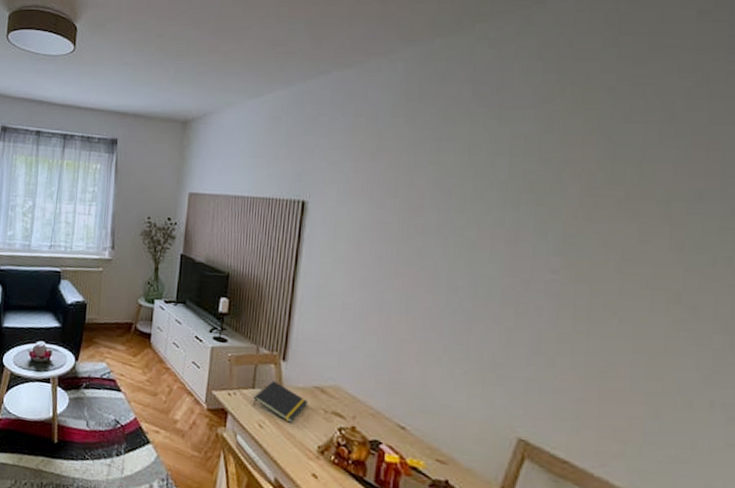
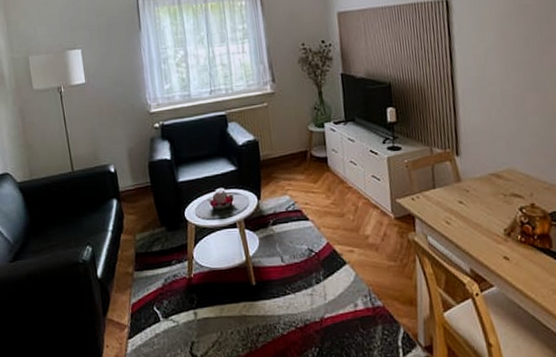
notepad: present [253,381,309,423] -> none [436,177,488,213]

